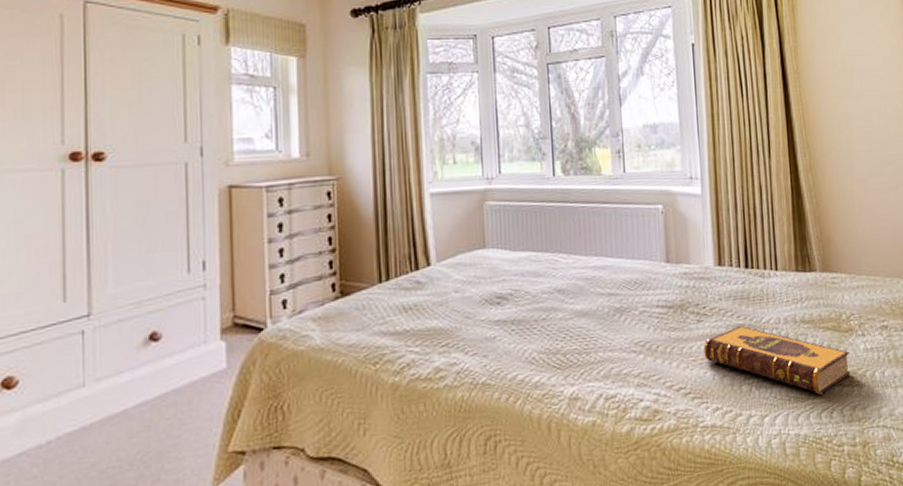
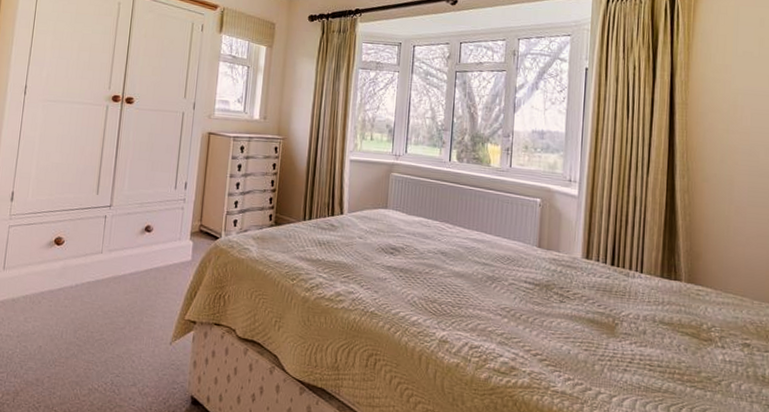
hardback book: present [703,325,851,395] -> none [562,313,706,391]

